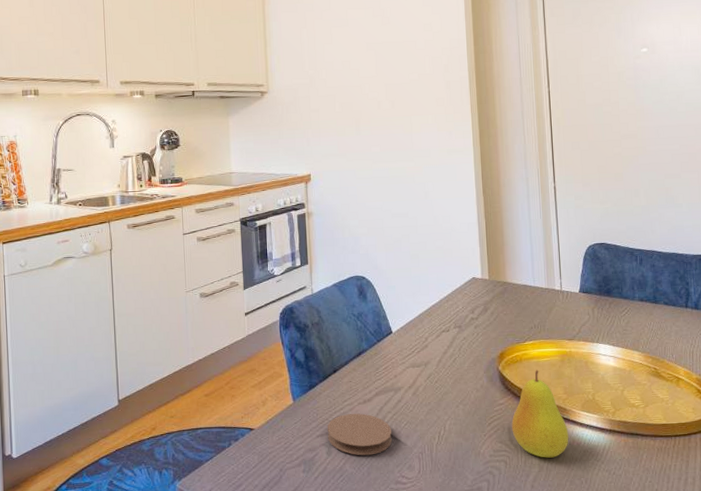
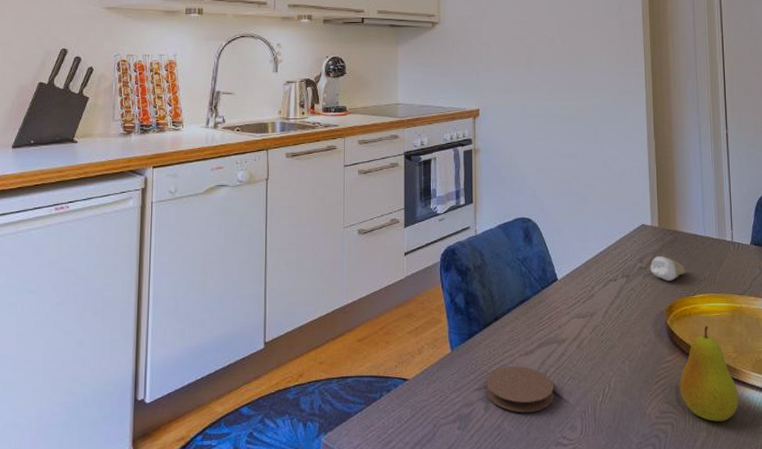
tooth: none [481,307,516,330] -> present [650,256,685,281]

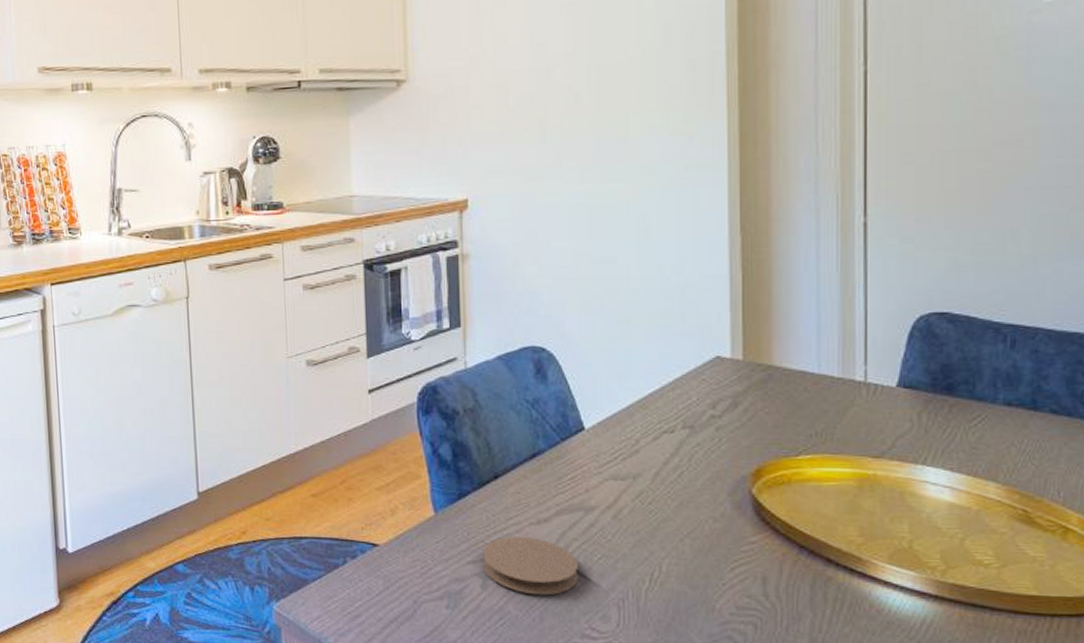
tooth: present [650,256,685,281] -> none [727,401,784,435]
fruit: present [679,325,739,422] -> none [768,498,863,627]

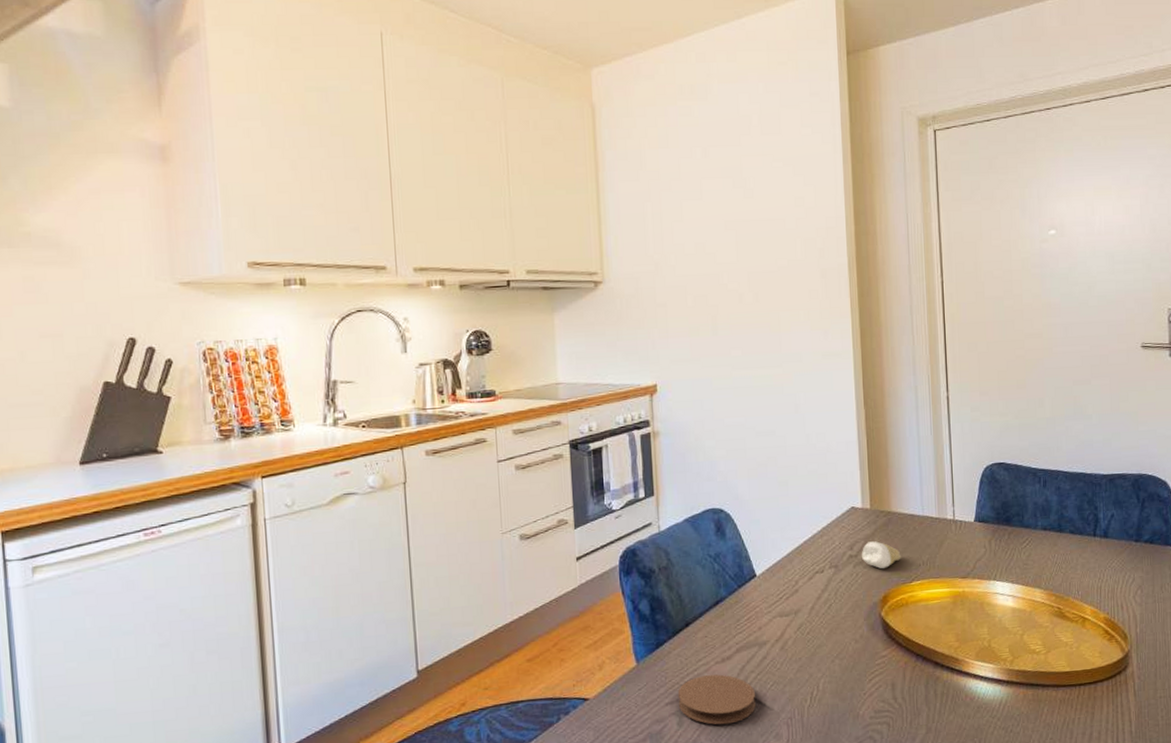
tooth: none [727,401,784,435] -> present [861,541,901,569]

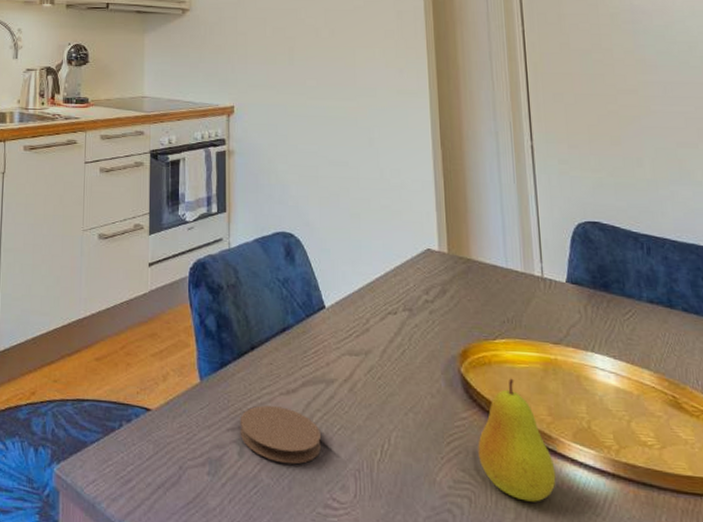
tooth: present [861,541,901,569] -> none [438,288,483,320]
fruit: none [896,614,961,717] -> present [478,378,556,502]

